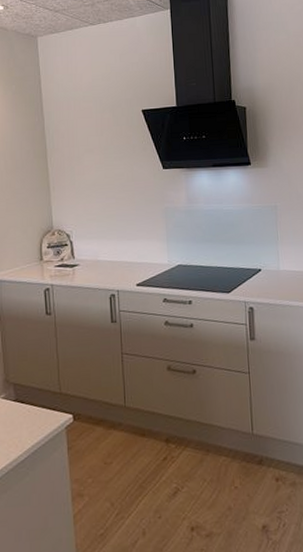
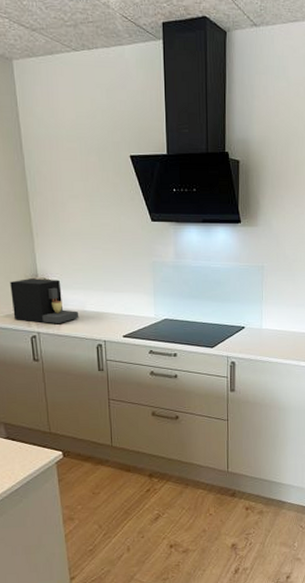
coffee maker: none [26,230,93,275] -> present [10,278,79,324]

